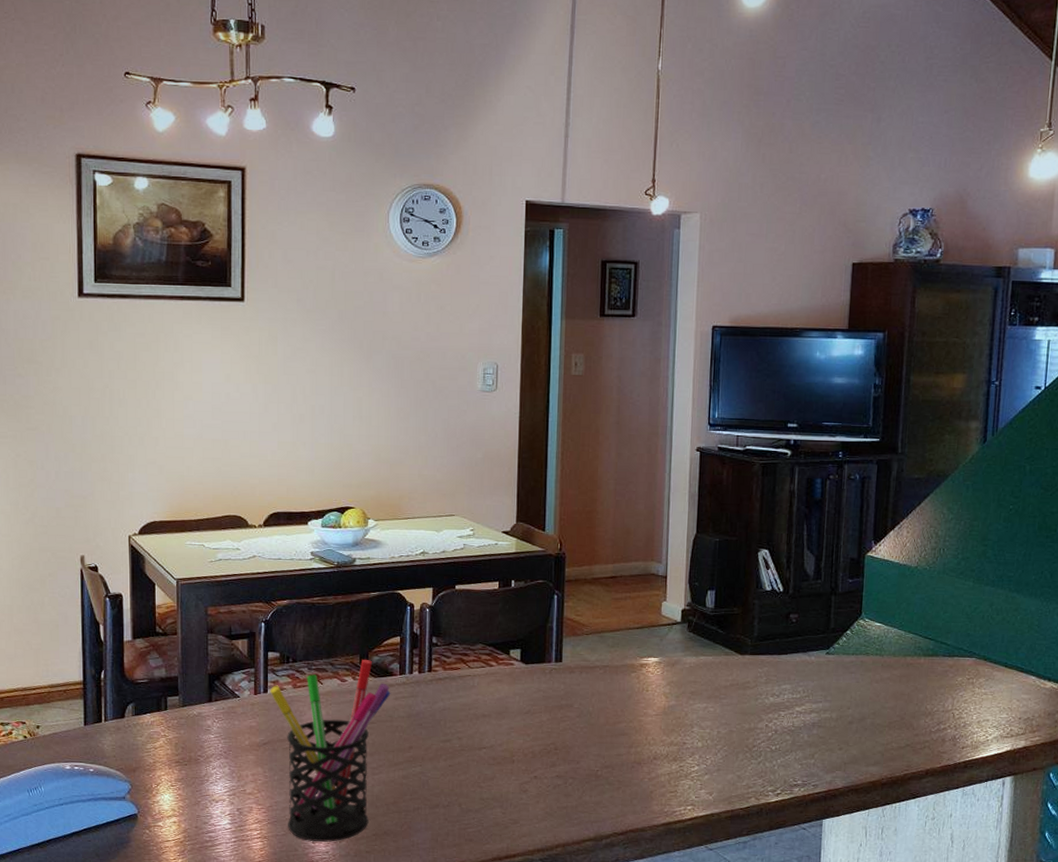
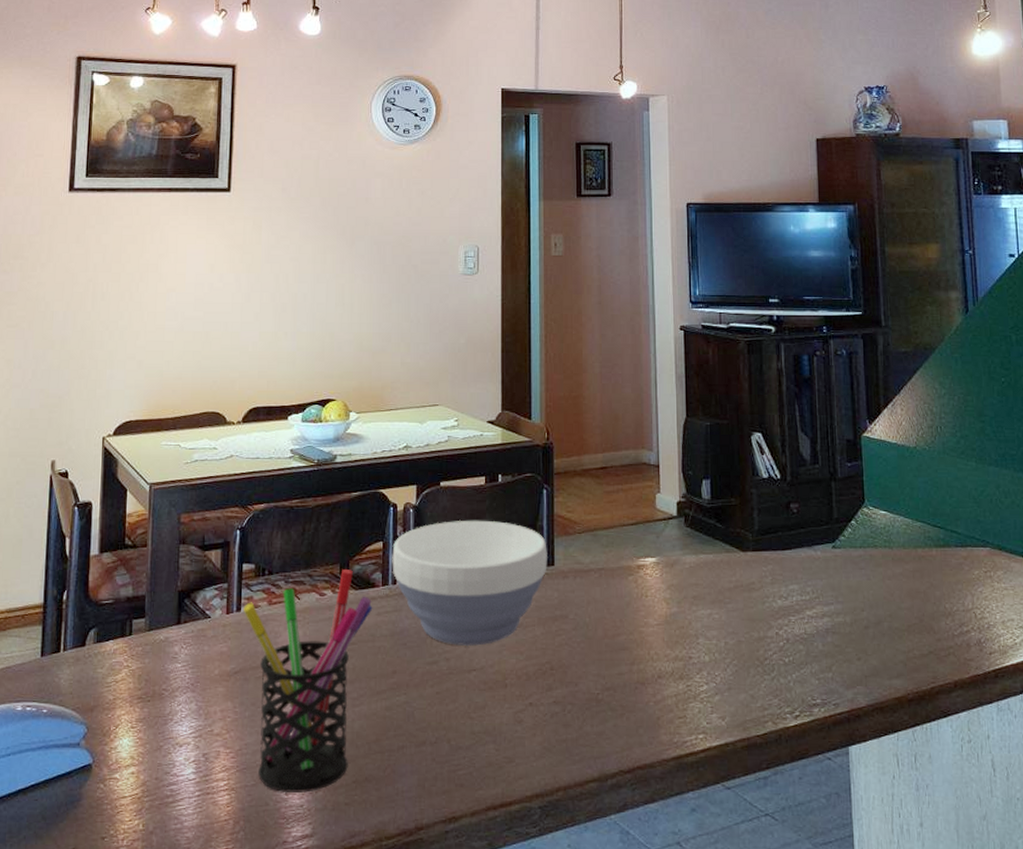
bowl: none [409,620,556,729] -> present [392,520,547,647]

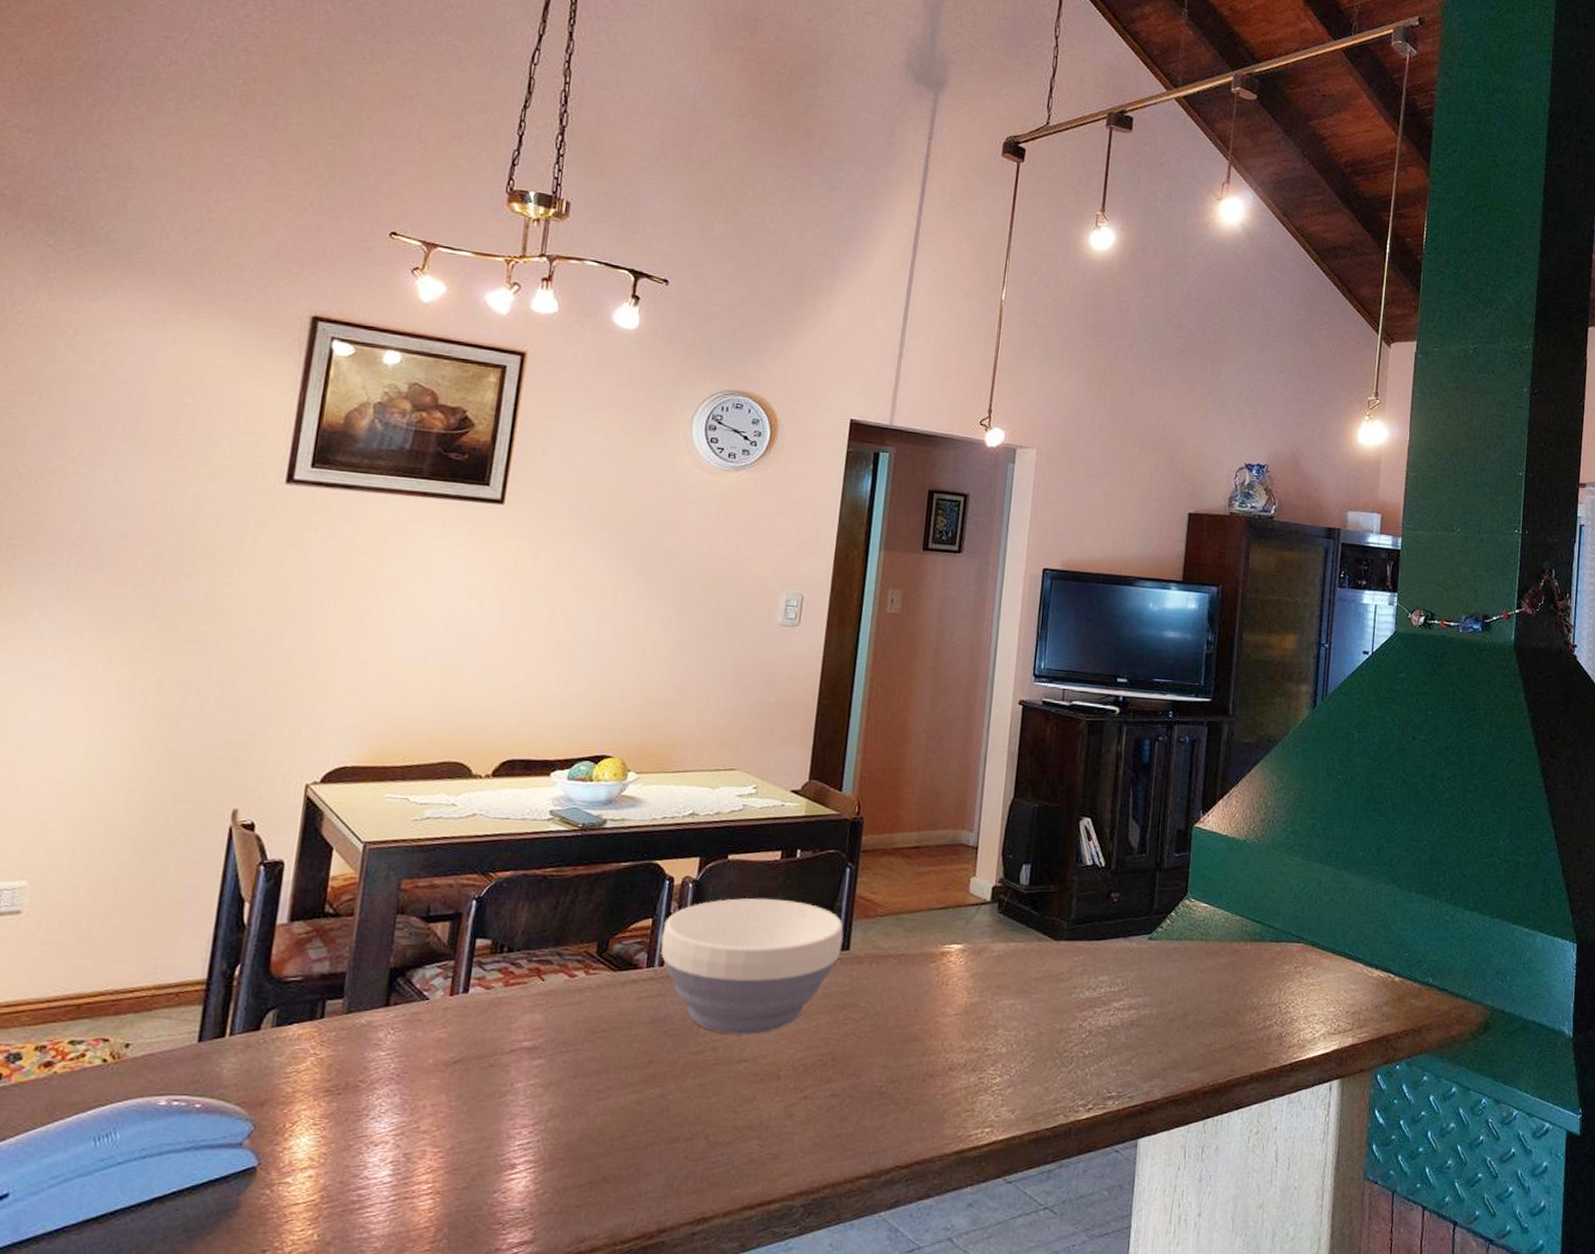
pen holder: present [242,568,373,793] -> none [471,947,633,1195]

